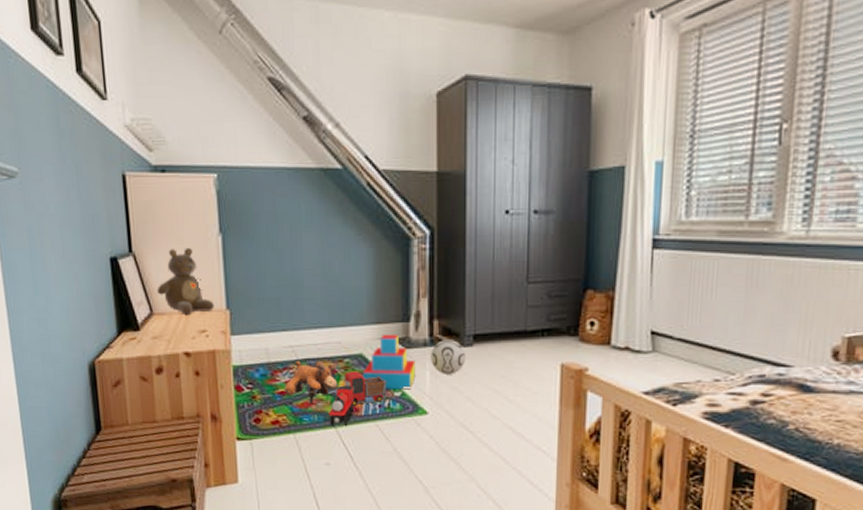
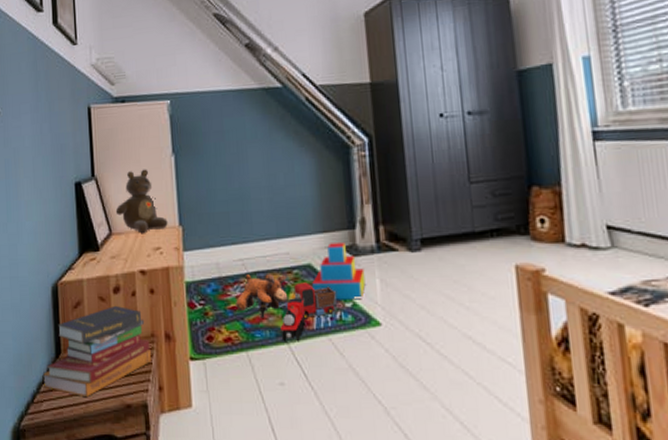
books: none [83,386,197,472] -> present [43,306,151,398]
soccer ball: present [431,340,466,375] -> none [379,245,416,282]

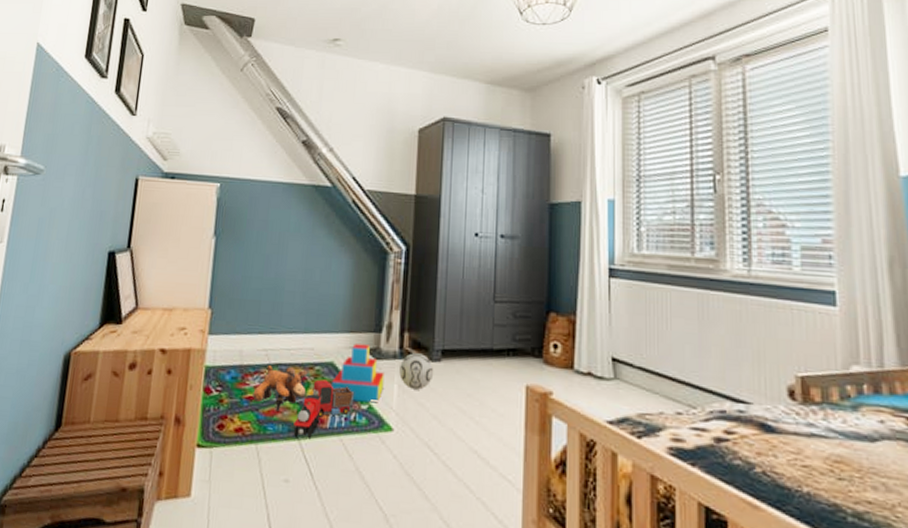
books: present [43,306,151,398] -> none [34,383,158,477]
teddy bear: present [115,169,168,233] -> none [145,247,198,311]
soccer ball: none [379,245,416,282] -> present [399,353,434,390]

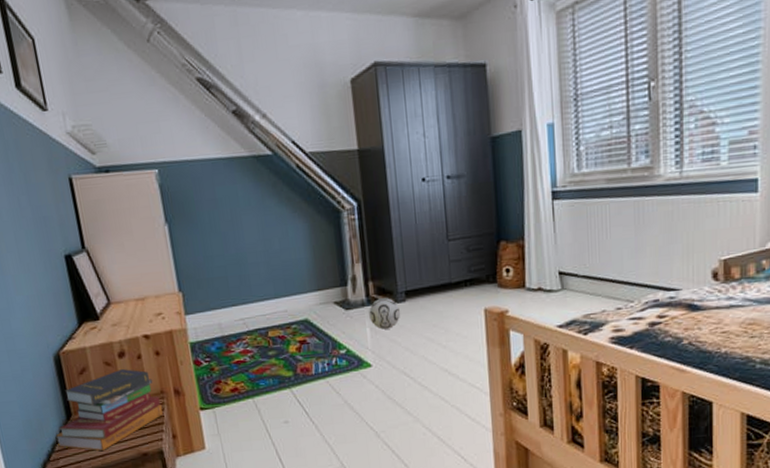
books: none [34,383,158,477] -> present [56,369,163,452]
stuffed animal: present [252,365,308,411] -> none [239,329,288,369]
toy train: present [293,394,322,438] -> none [282,349,306,386]
toy truck: present [312,379,355,417] -> none [293,335,333,367]
toy blocks: present [332,343,384,403] -> none [310,298,358,349]

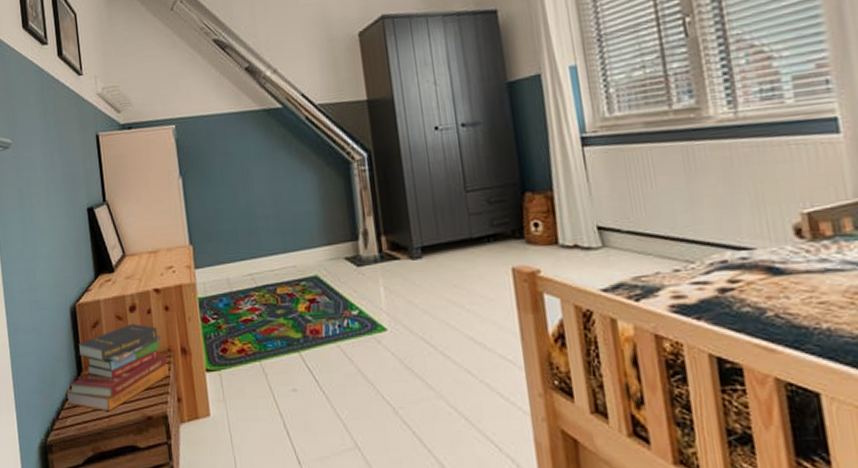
soccer ball: present [369,298,401,330] -> none [382,254,418,289]

